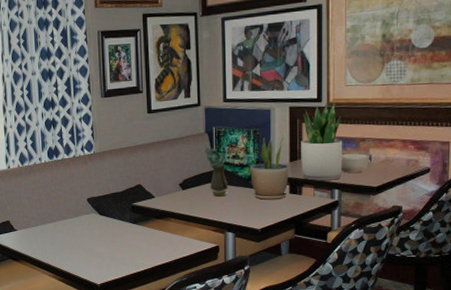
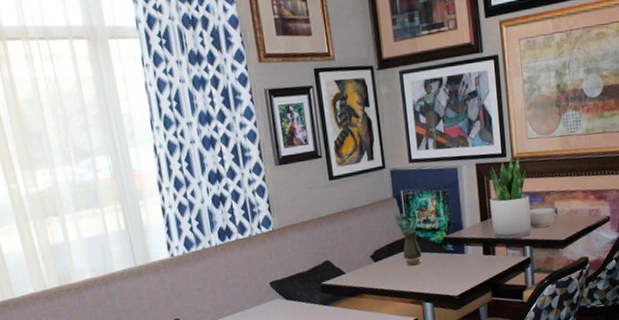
potted plant: present [250,132,289,201] -> none [442,191,482,265]

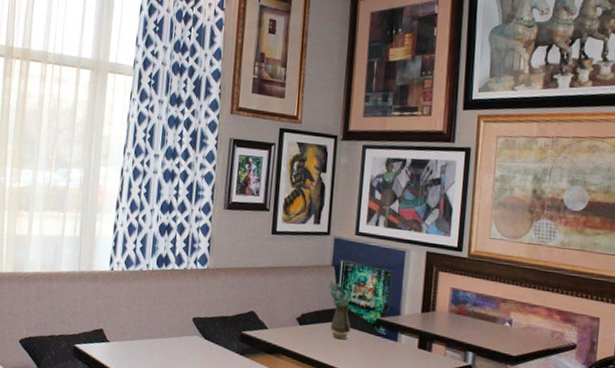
planter: present [490,157,532,239] -> none [433,254,483,341]
bowl: present [529,207,556,229] -> none [477,312,511,338]

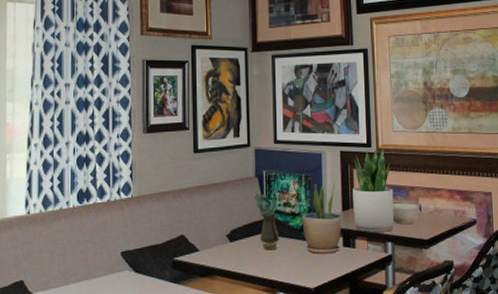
potted plant: none [376,279,422,353] -> present [302,178,342,255]
planter: none [433,254,483,341] -> present [353,148,395,232]
bowl: none [477,312,511,338] -> present [392,202,420,225]

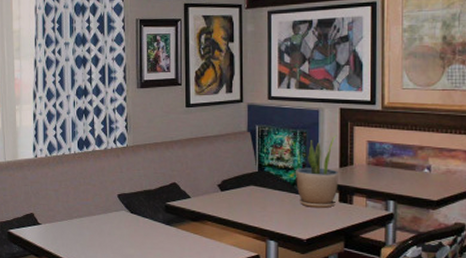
vase: present [254,192,279,250] -> none [246,146,271,201]
planter: present [353,148,395,232] -> none [352,106,399,190]
bowl: present [392,202,420,225] -> none [396,161,430,184]

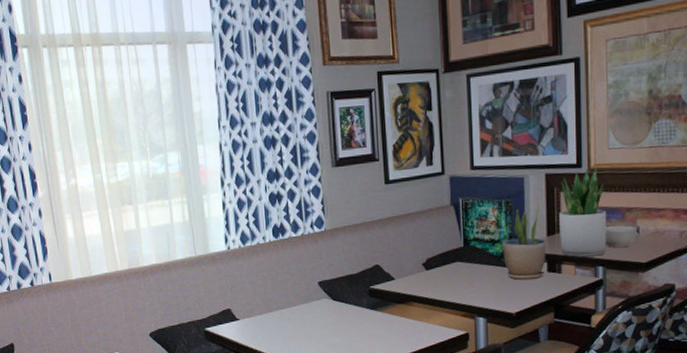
planter: none [352,106,399,190] -> present [559,168,607,257]
bowl: none [396,161,430,184] -> present [604,225,638,248]

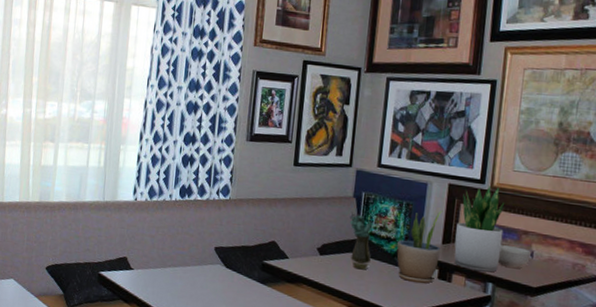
vase: none [450,220,478,278] -> present [349,211,373,270]

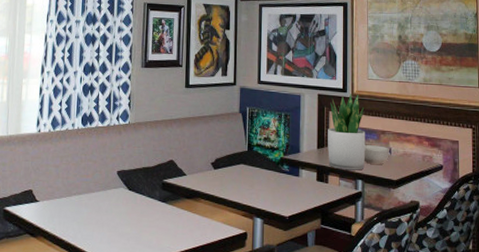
vase: present [349,211,373,270] -> none [238,126,259,180]
potted plant: present [396,210,443,284] -> none [280,119,316,187]

